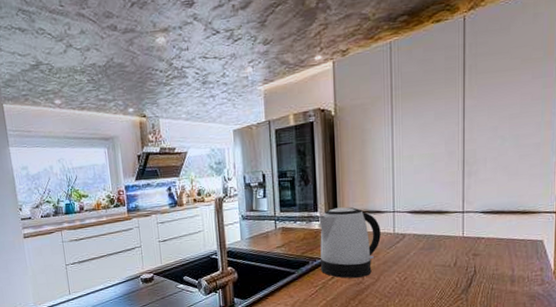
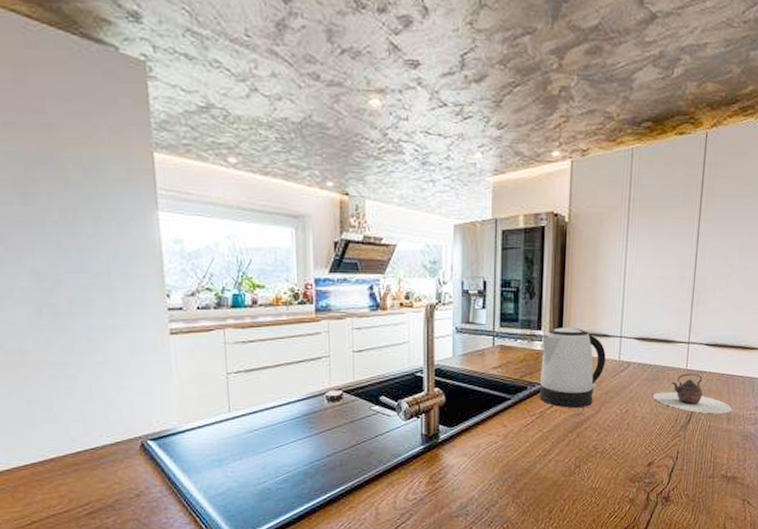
teapot: none [430,240,515,277] -> present [652,373,732,414]

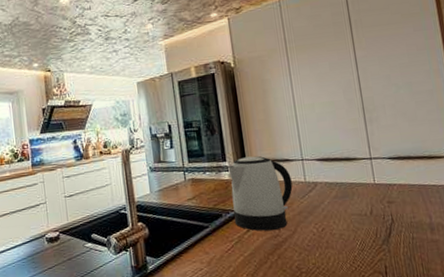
teapot: present [652,373,732,414] -> none [346,186,433,225]

